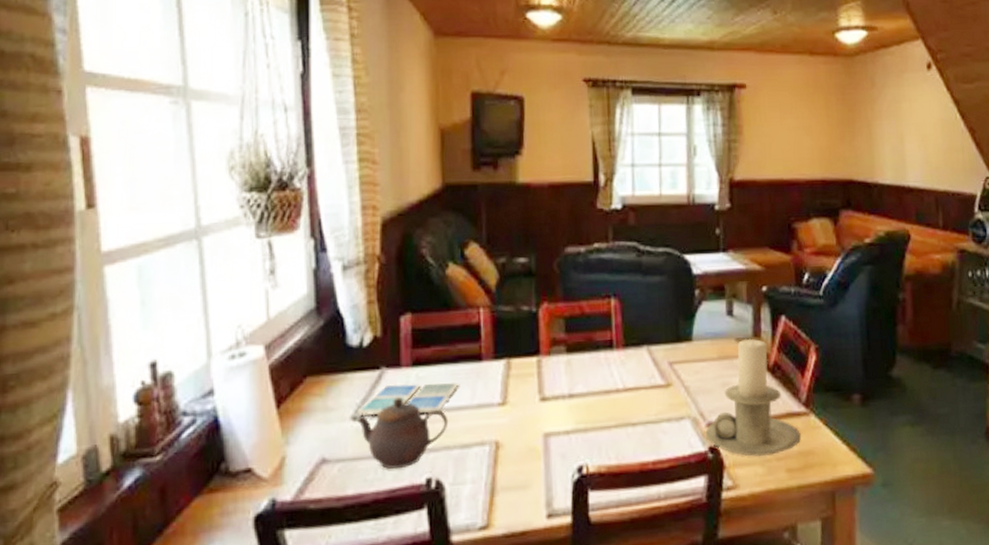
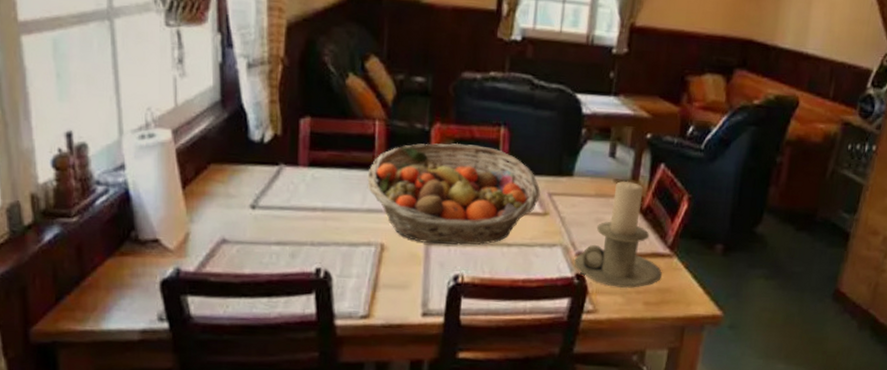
teapot: present [356,397,449,470] -> none [255,193,339,257]
drink coaster: present [357,382,458,416] -> none [256,181,350,211]
fruit basket: none [475,321,660,435] -> present [367,142,540,245]

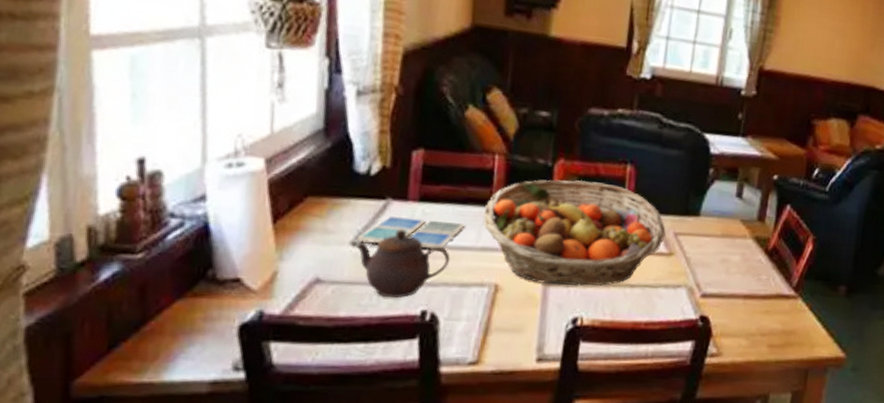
teapot: none [255,193,339,257] -> present [355,229,451,298]
drink coaster: none [256,181,350,211] -> present [357,216,464,249]
candle holder: present [574,181,663,289] -> none [698,221,788,331]

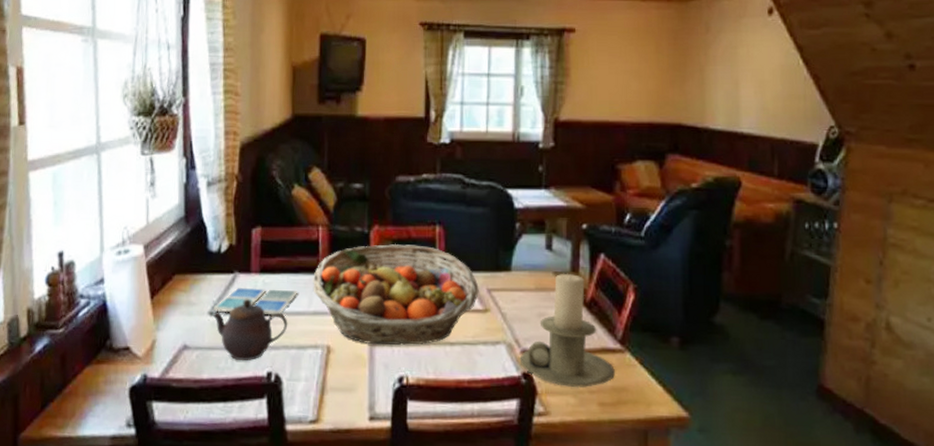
candle holder: none [698,221,788,331] -> present [519,273,616,388]

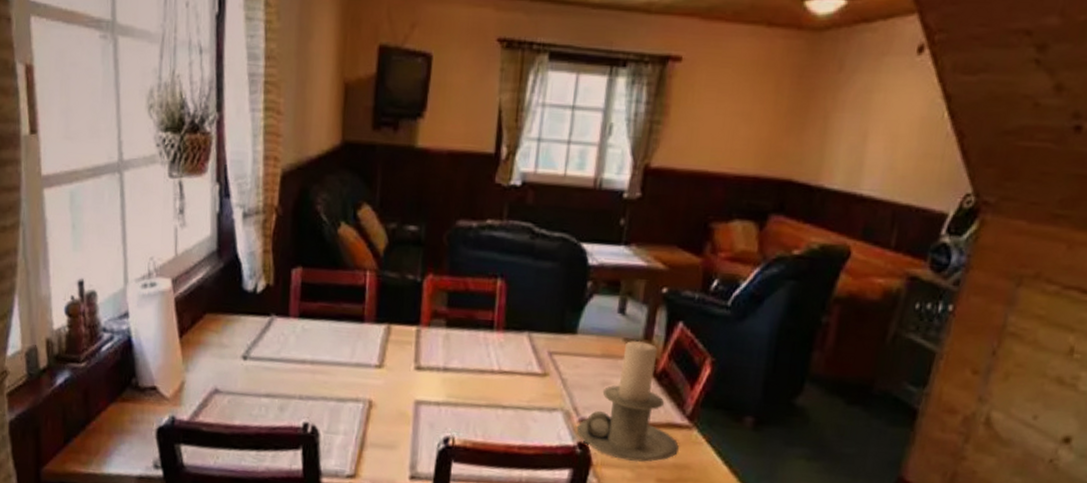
teapot: present [212,299,288,361] -> none [246,345,328,410]
drink coaster: present [214,287,297,316] -> none [247,332,339,364]
fruit basket: present [313,243,479,346] -> none [356,295,540,406]

